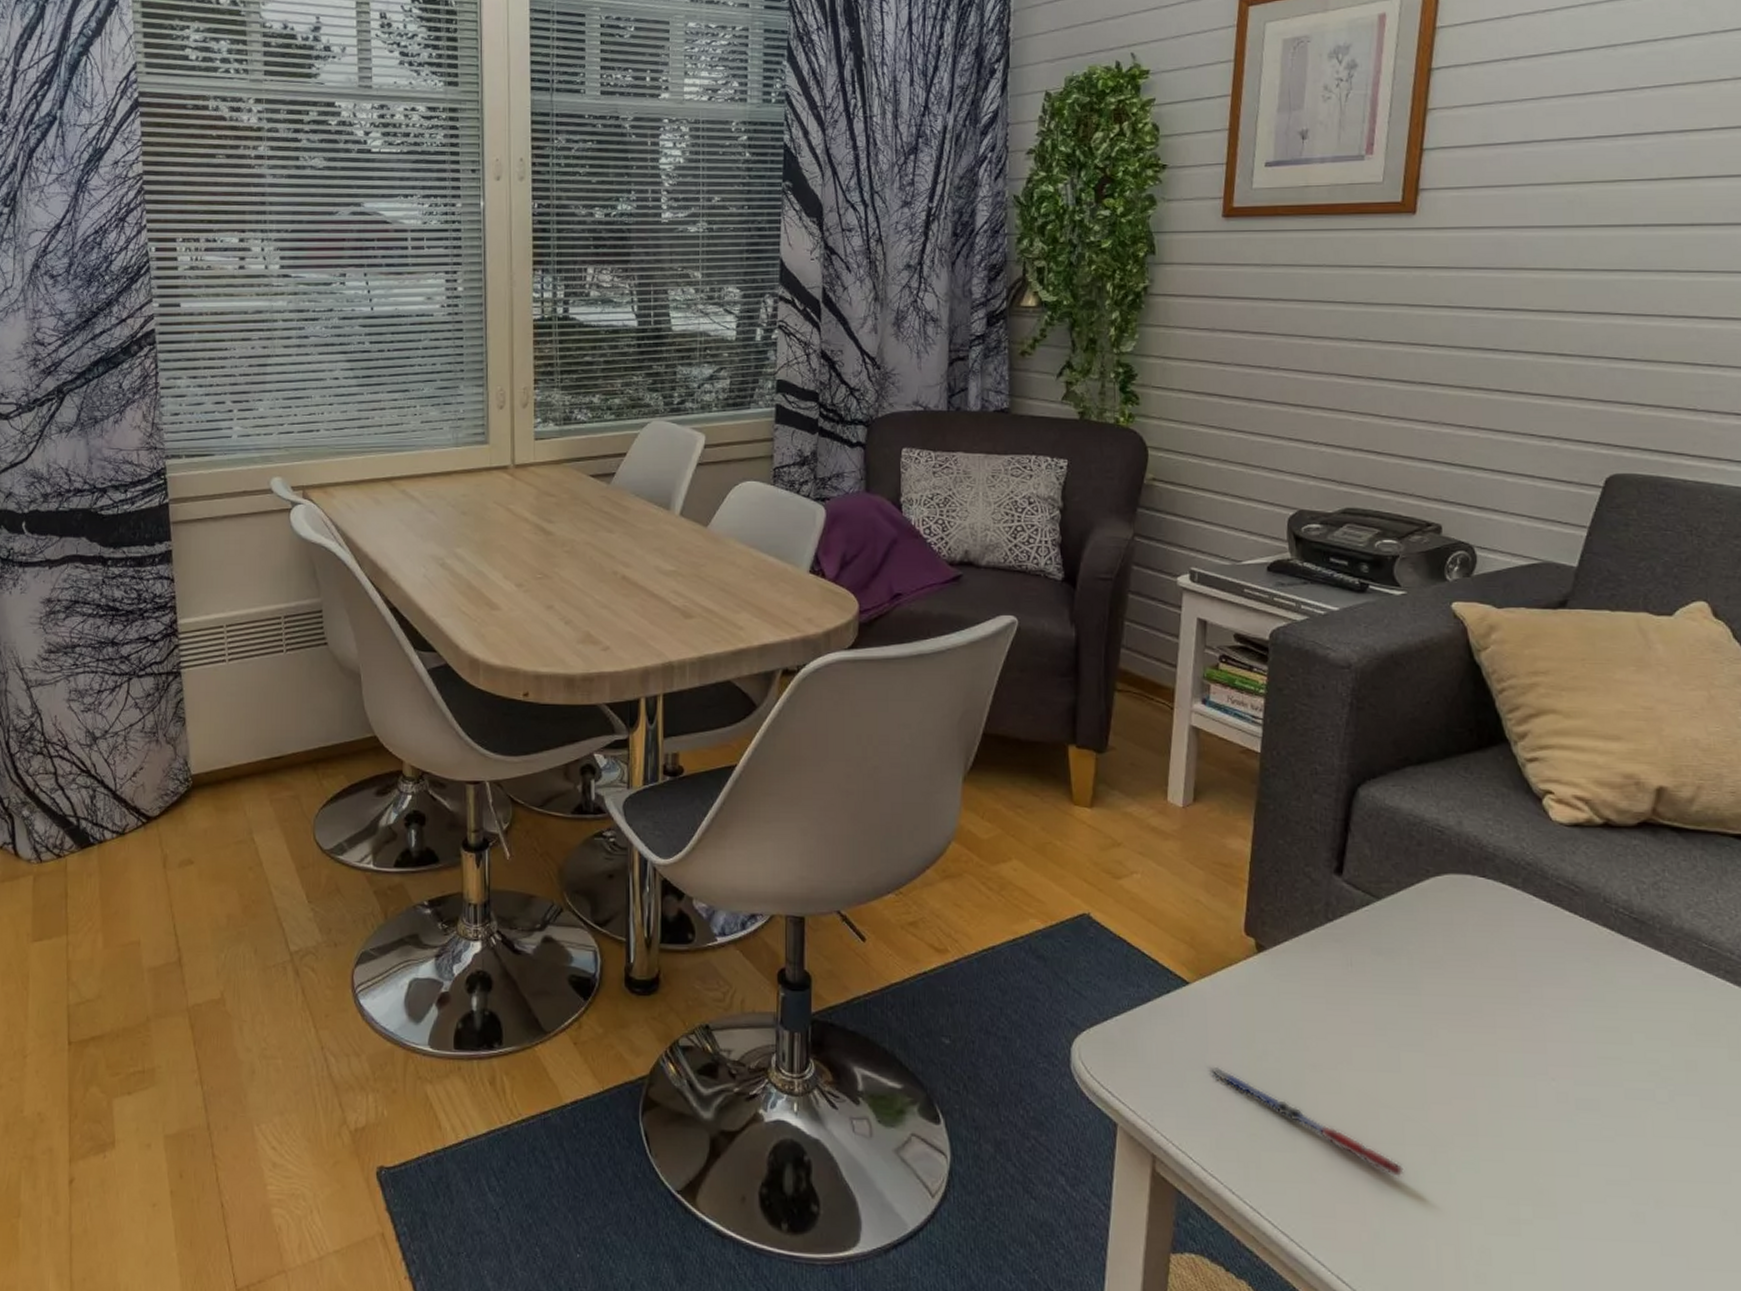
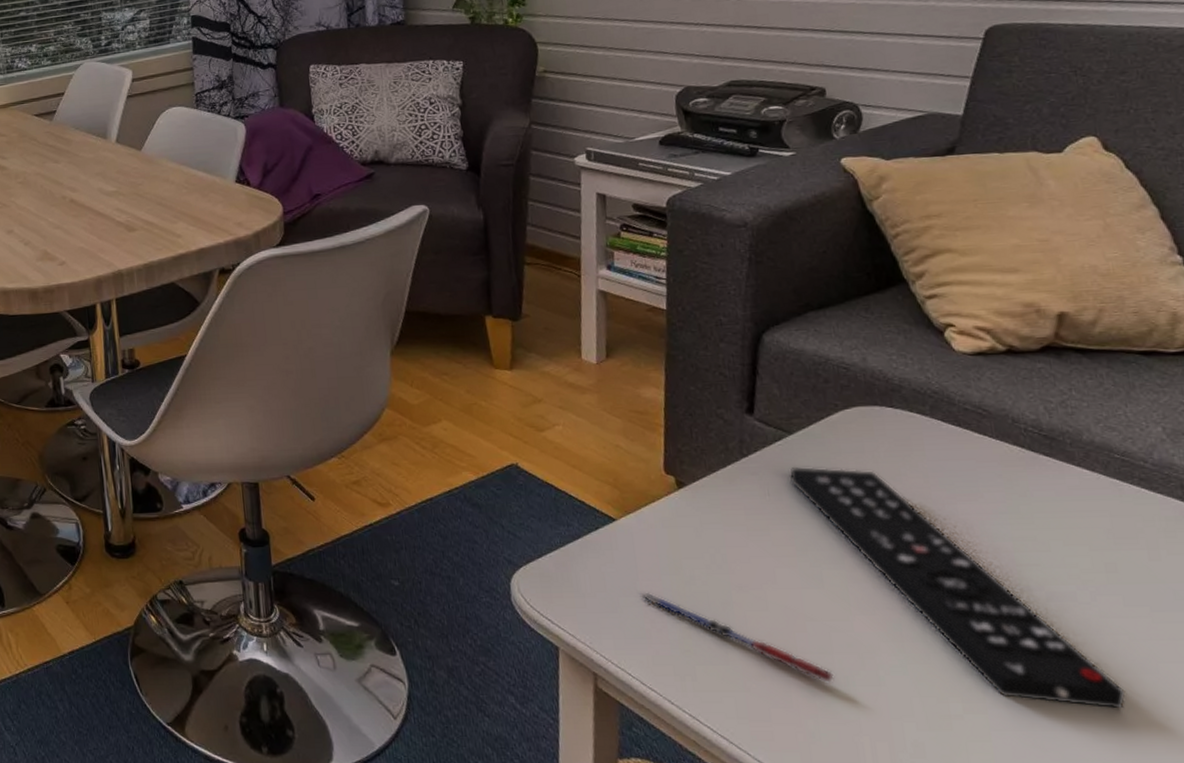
remote control: none [1373,935,1697,1220] -> present [789,466,1126,709]

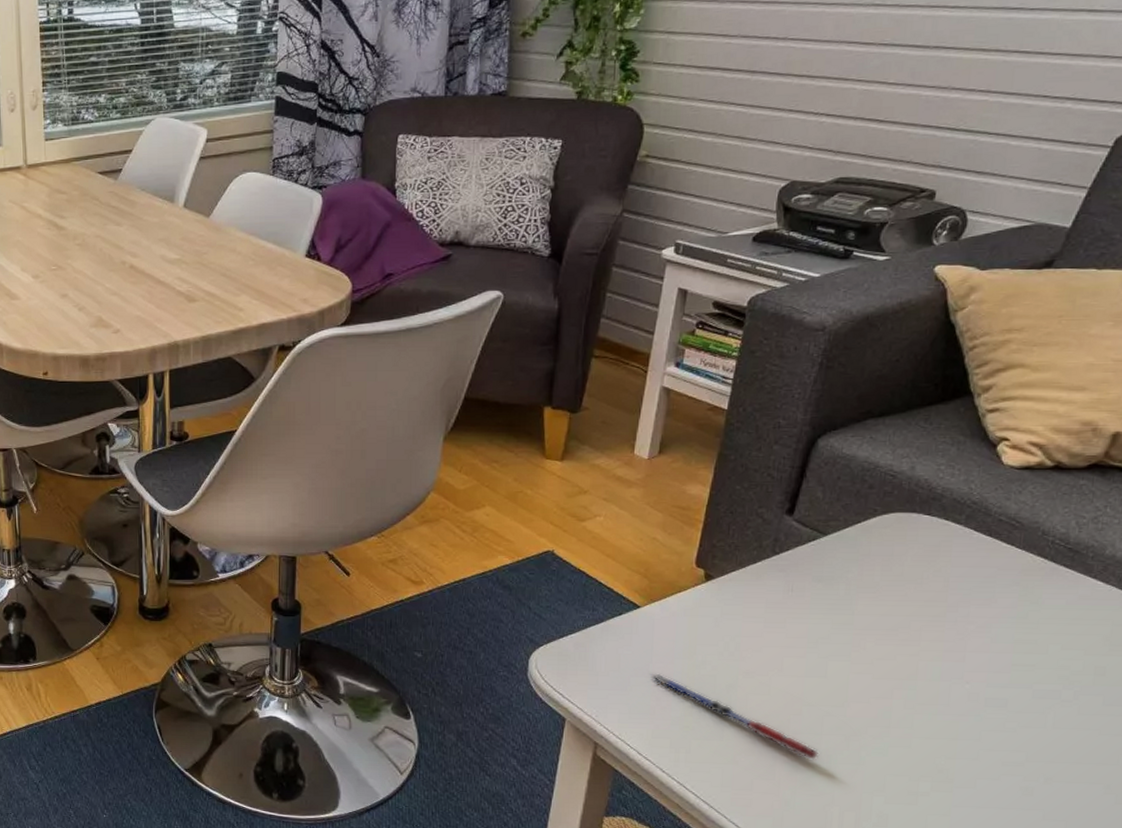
remote control: present [789,466,1126,709] -> none [814,566,1083,793]

